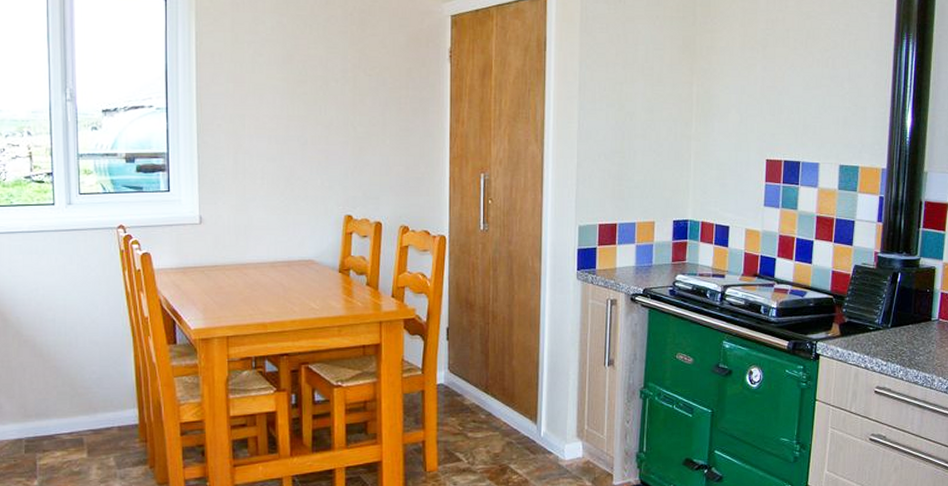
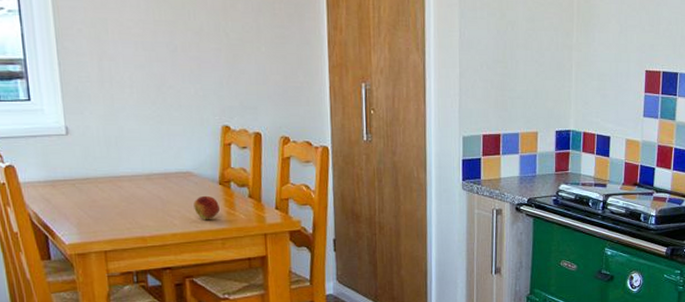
fruit: none [314,283,338,308] -> present [193,195,220,221]

